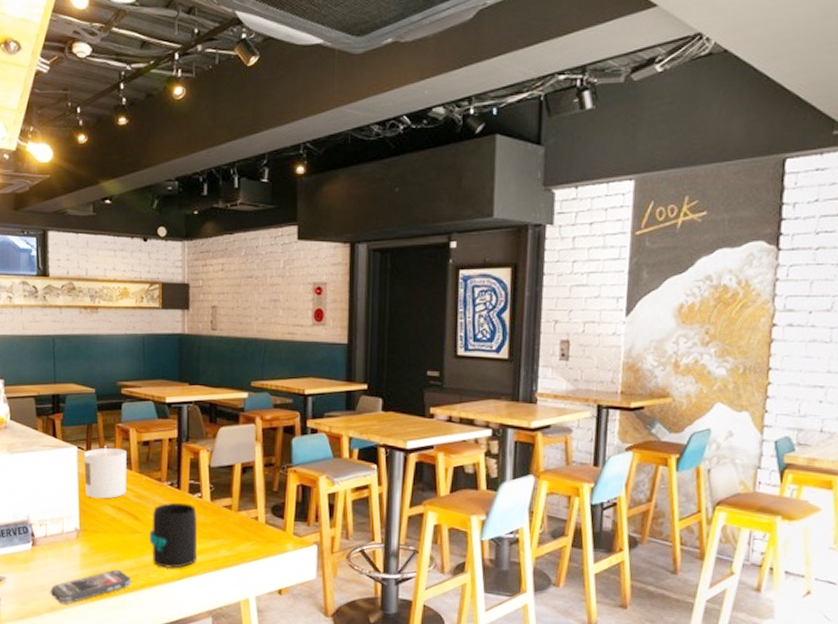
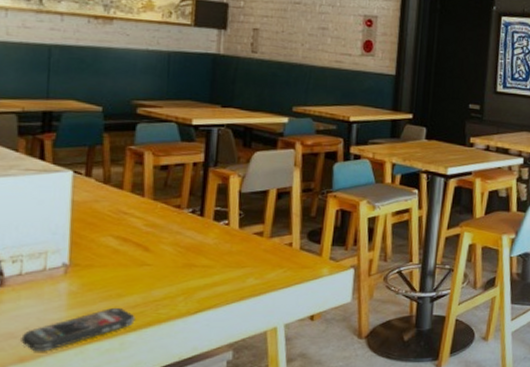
candle: present [84,446,127,499] -> none [80,170,139,229]
mug: present [149,502,198,569] -> none [161,230,222,302]

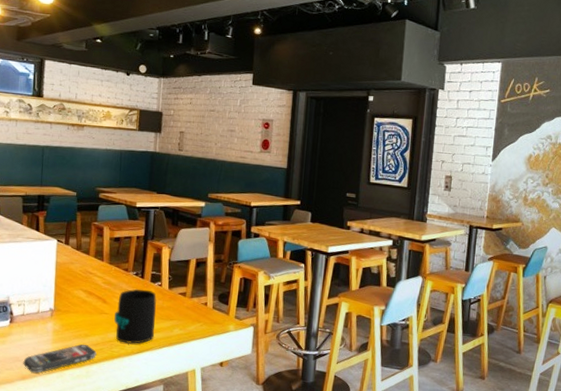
mug: none [161,230,222,302] -> present [114,288,157,344]

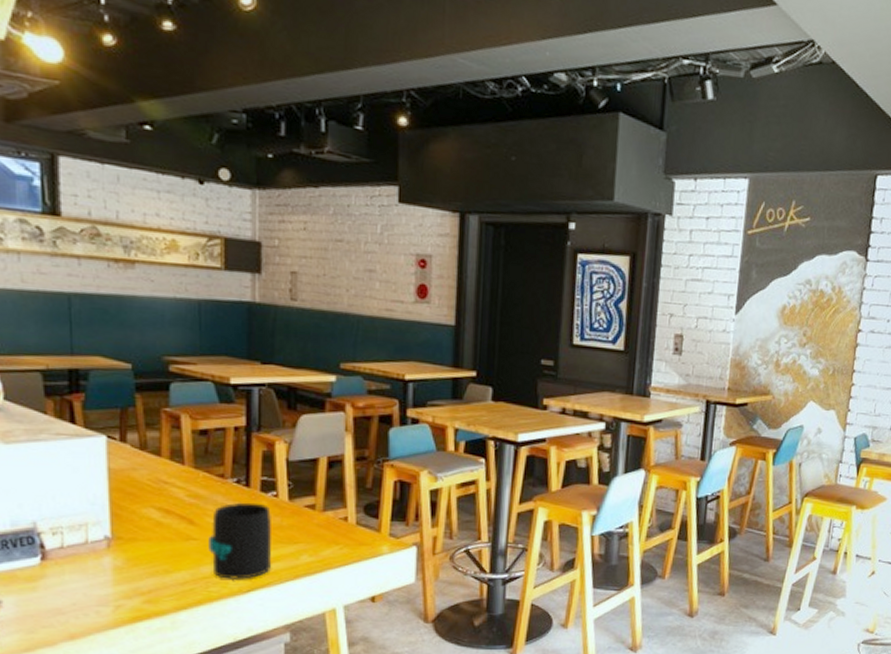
smartphone: present [23,344,97,373] -> none [69,584,185,629]

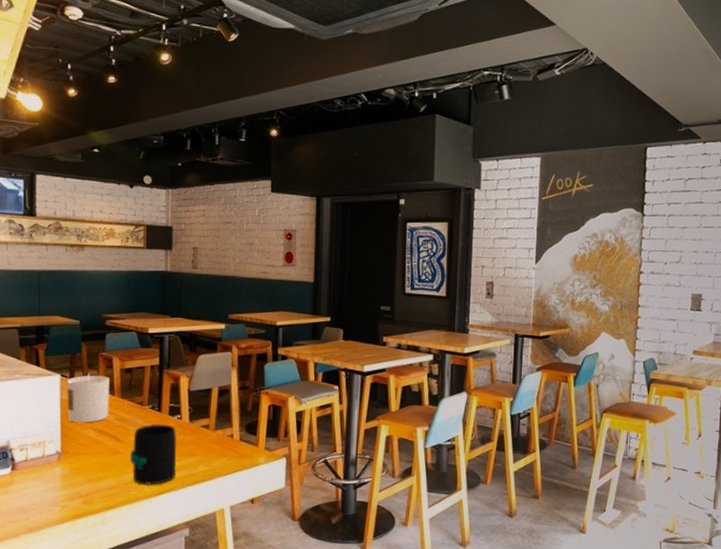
candle: none [117,435,177,500] -> present [67,373,110,423]

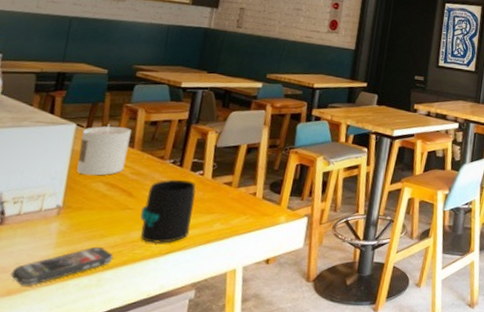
smartphone: none [29,488,112,524] -> present [11,246,113,286]

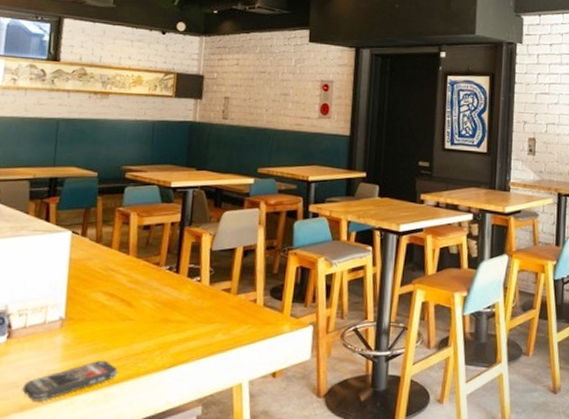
candle: present [76,124,132,176] -> none [75,230,125,285]
mug: present [140,179,196,243] -> none [141,286,195,356]

